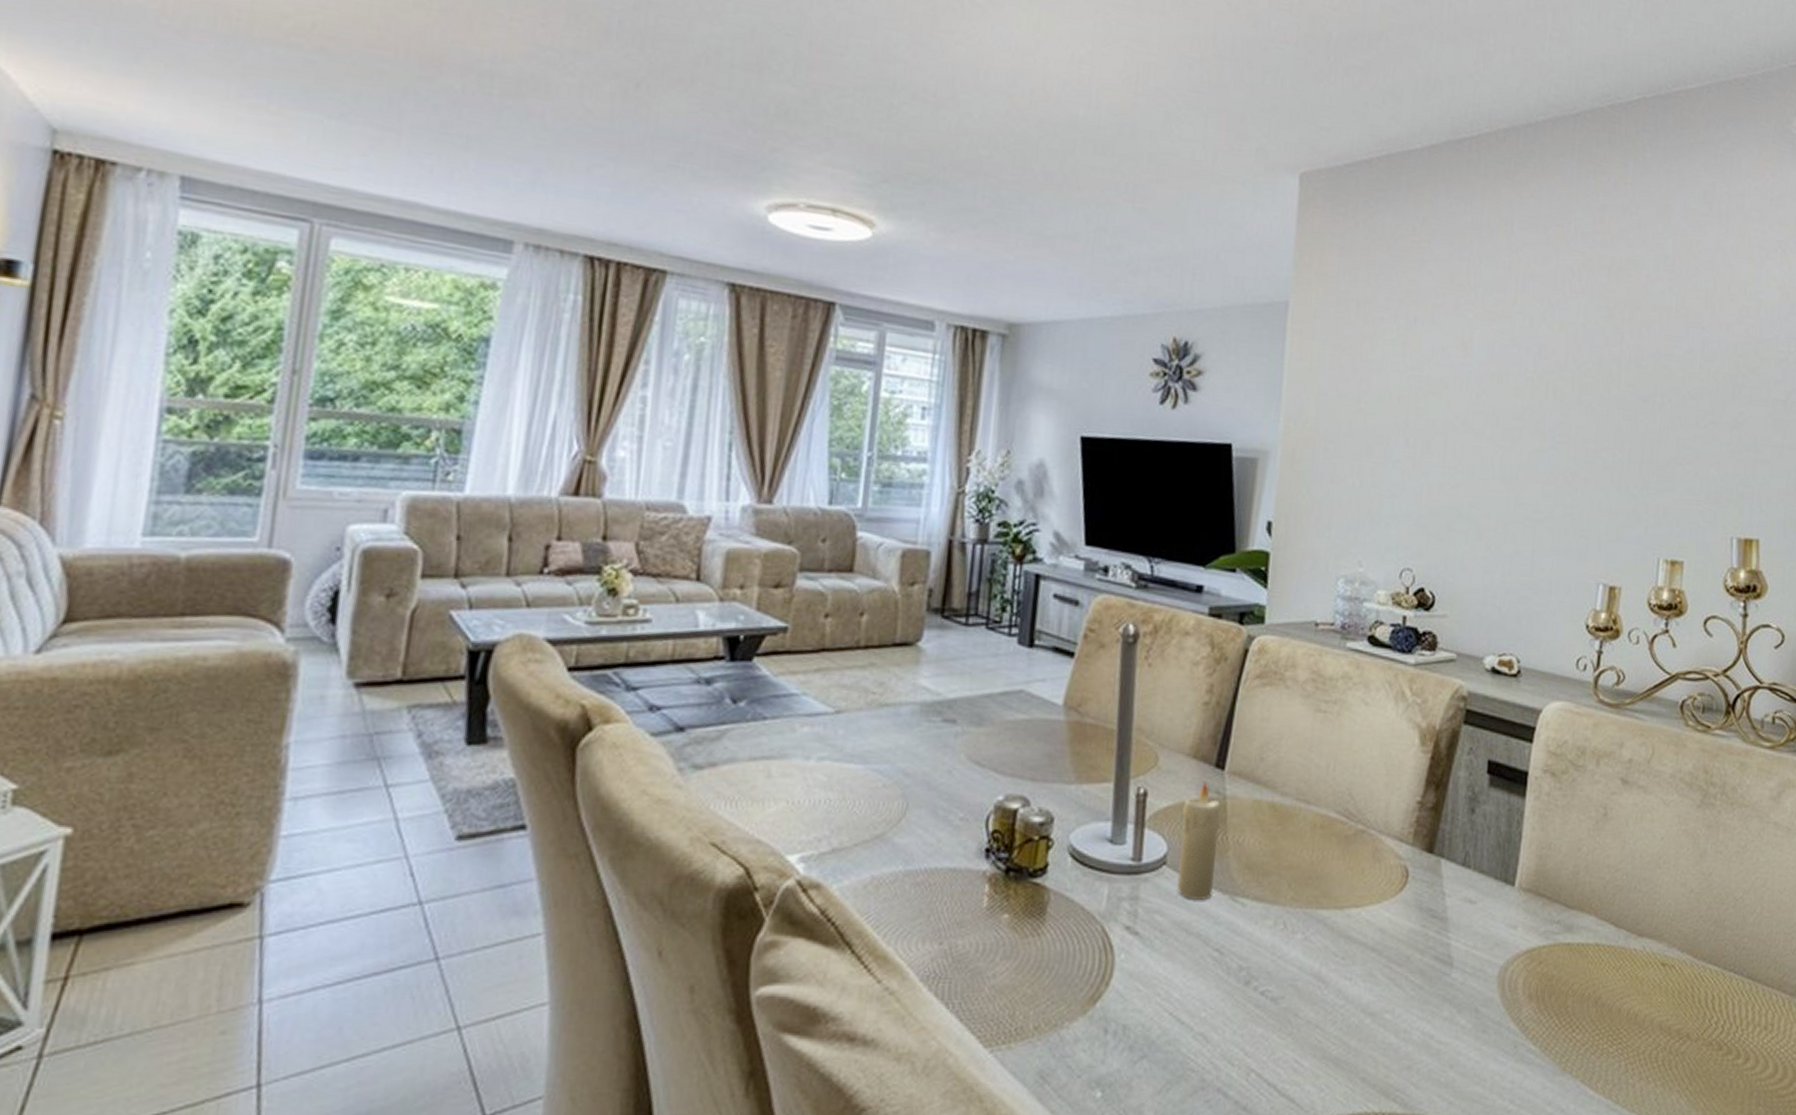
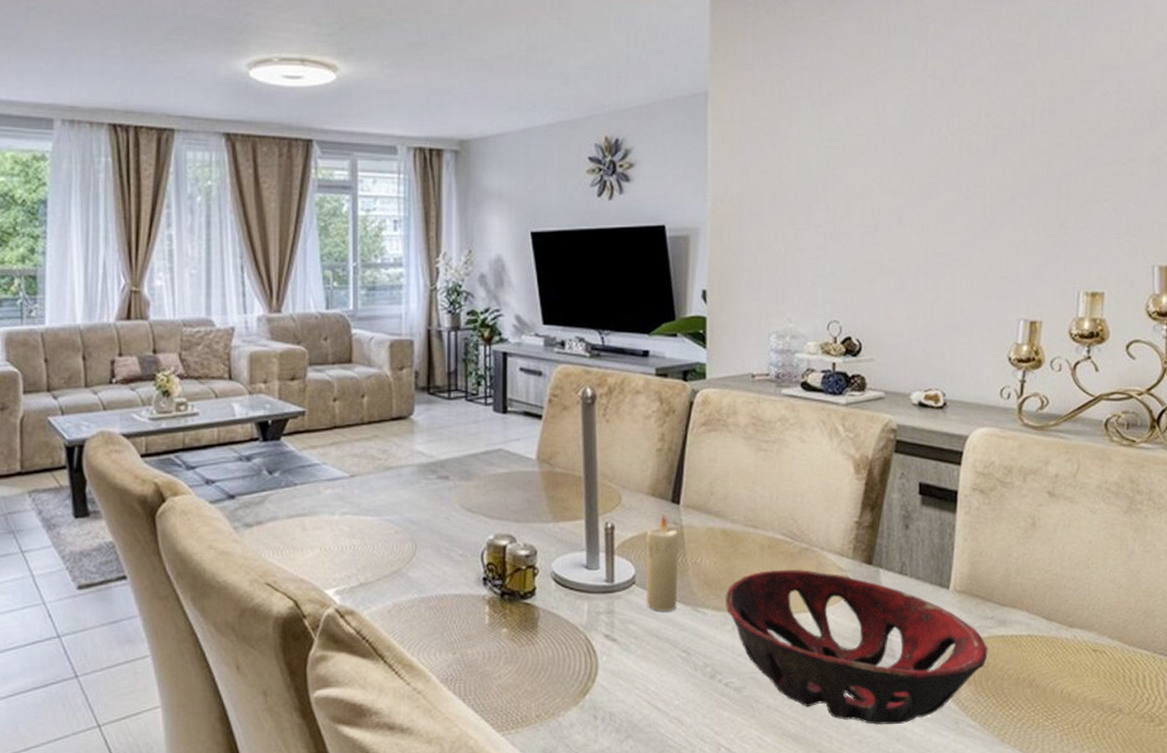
decorative bowl: none [1267,854,1553,1048] -> present [724,569,988,725]

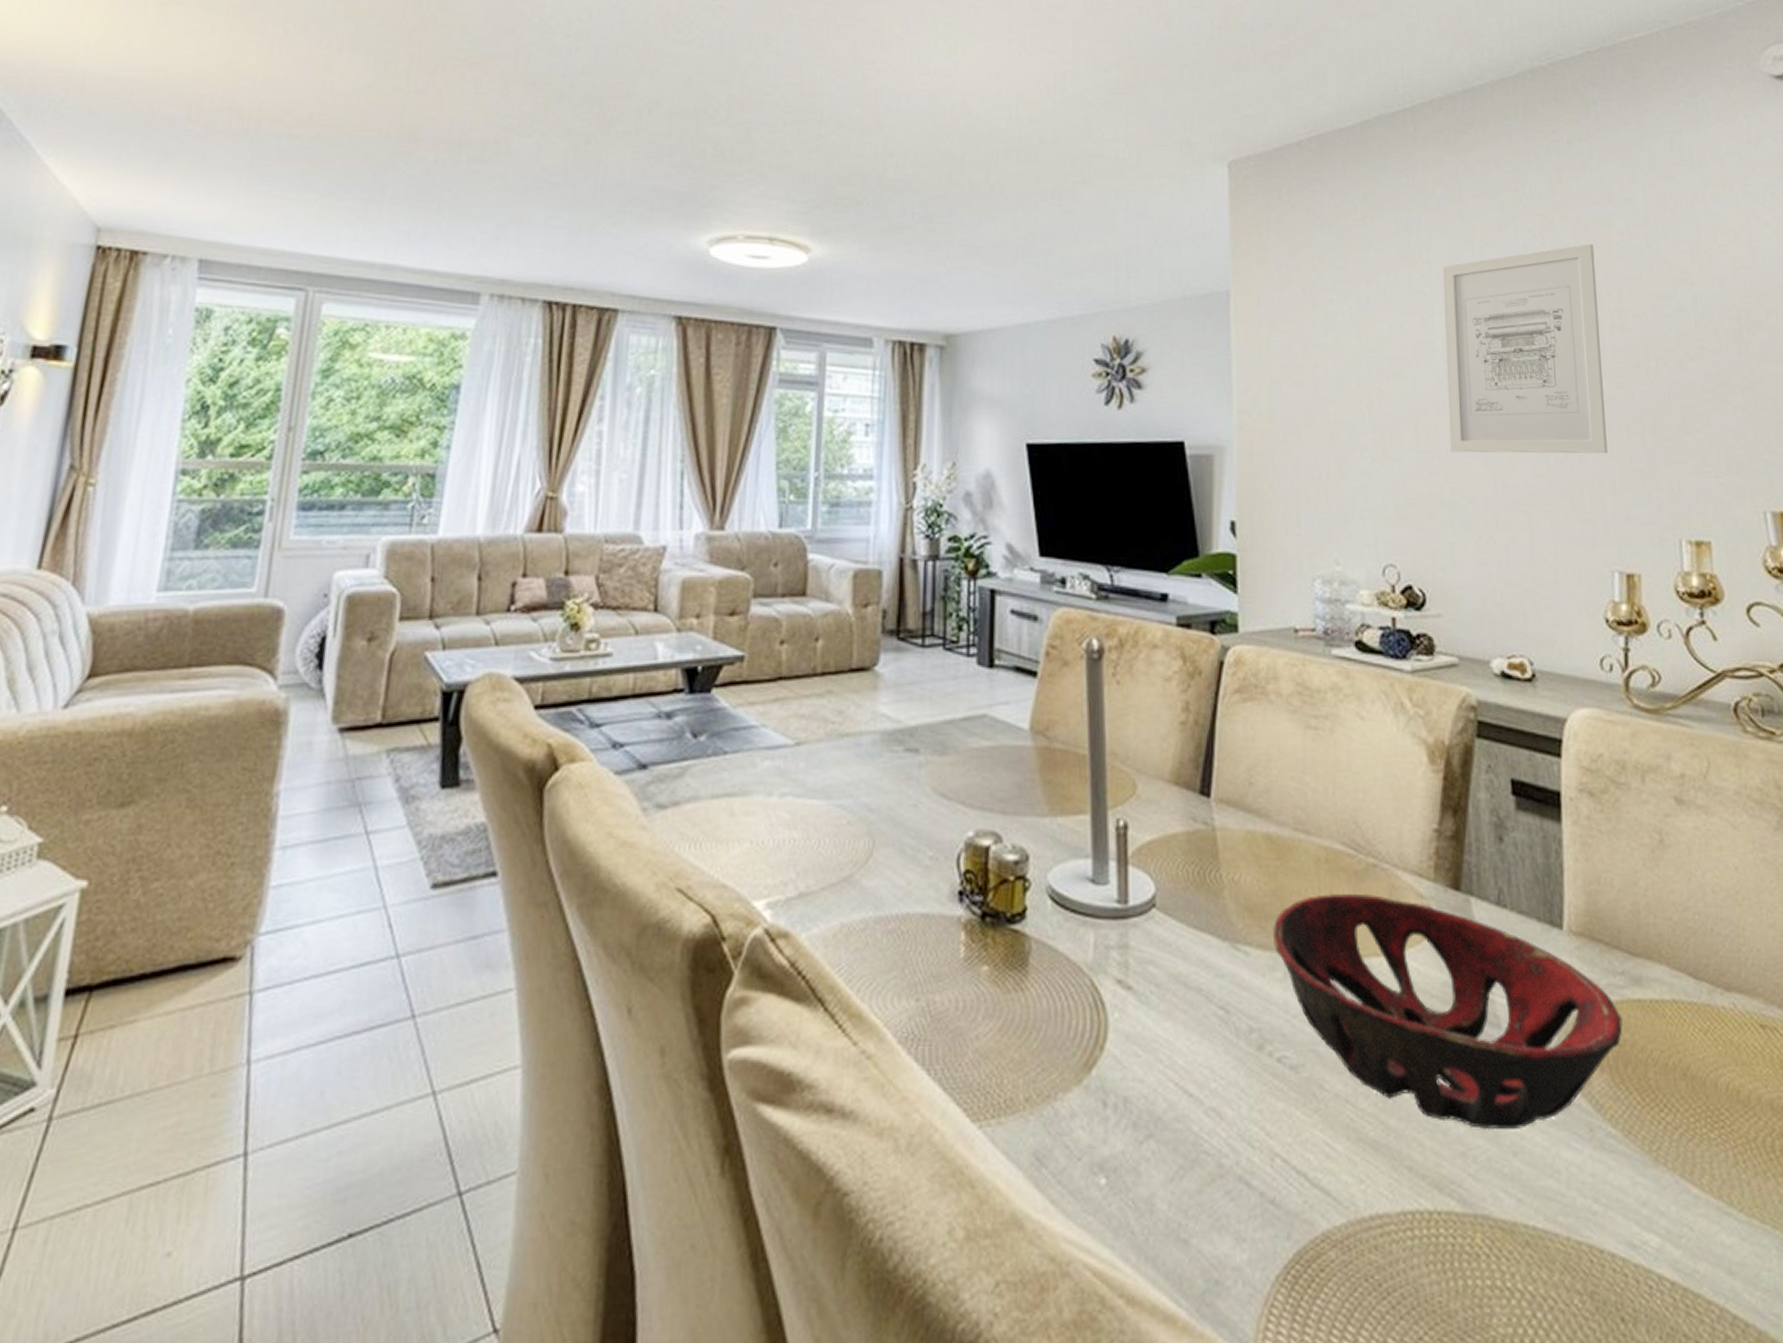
candle: present [646,514,679,611] -> none [1168,810,1211,948]
wall art: none [891,36,1034,226] -> present [1442,244,1608,454]

